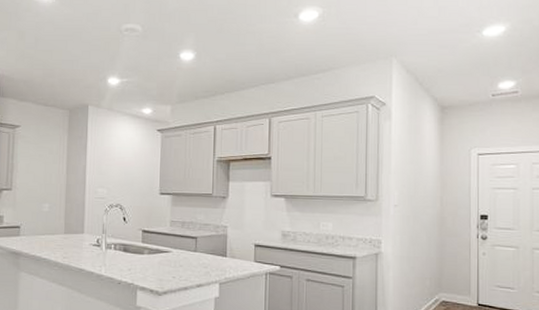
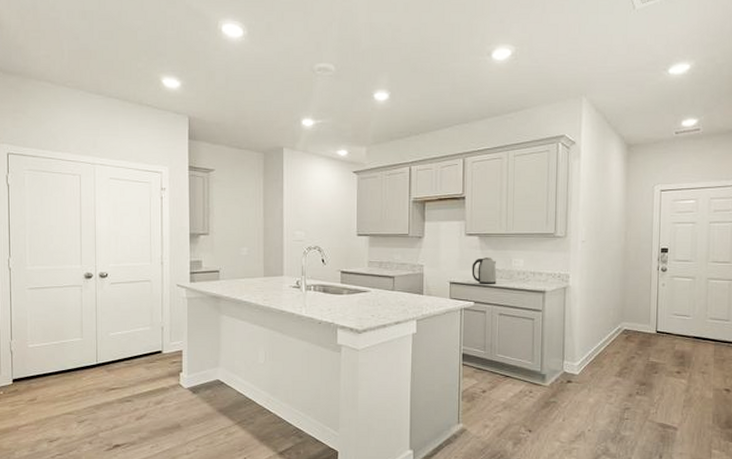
kettle: none [277,220,304,249] -> present [471,258,497,285]

